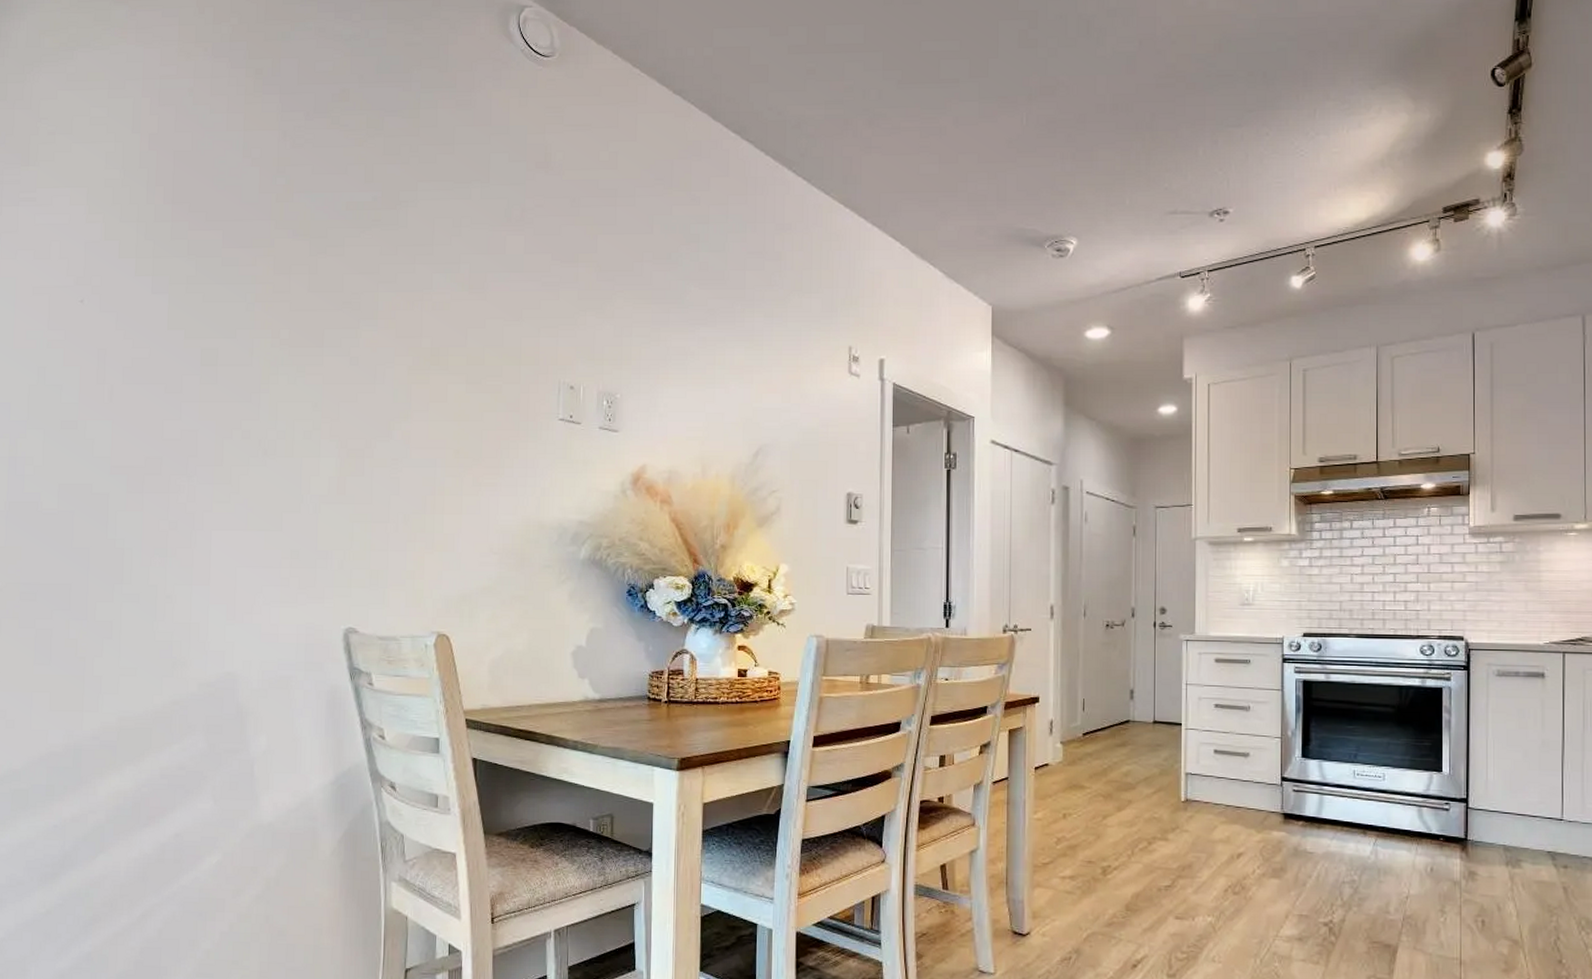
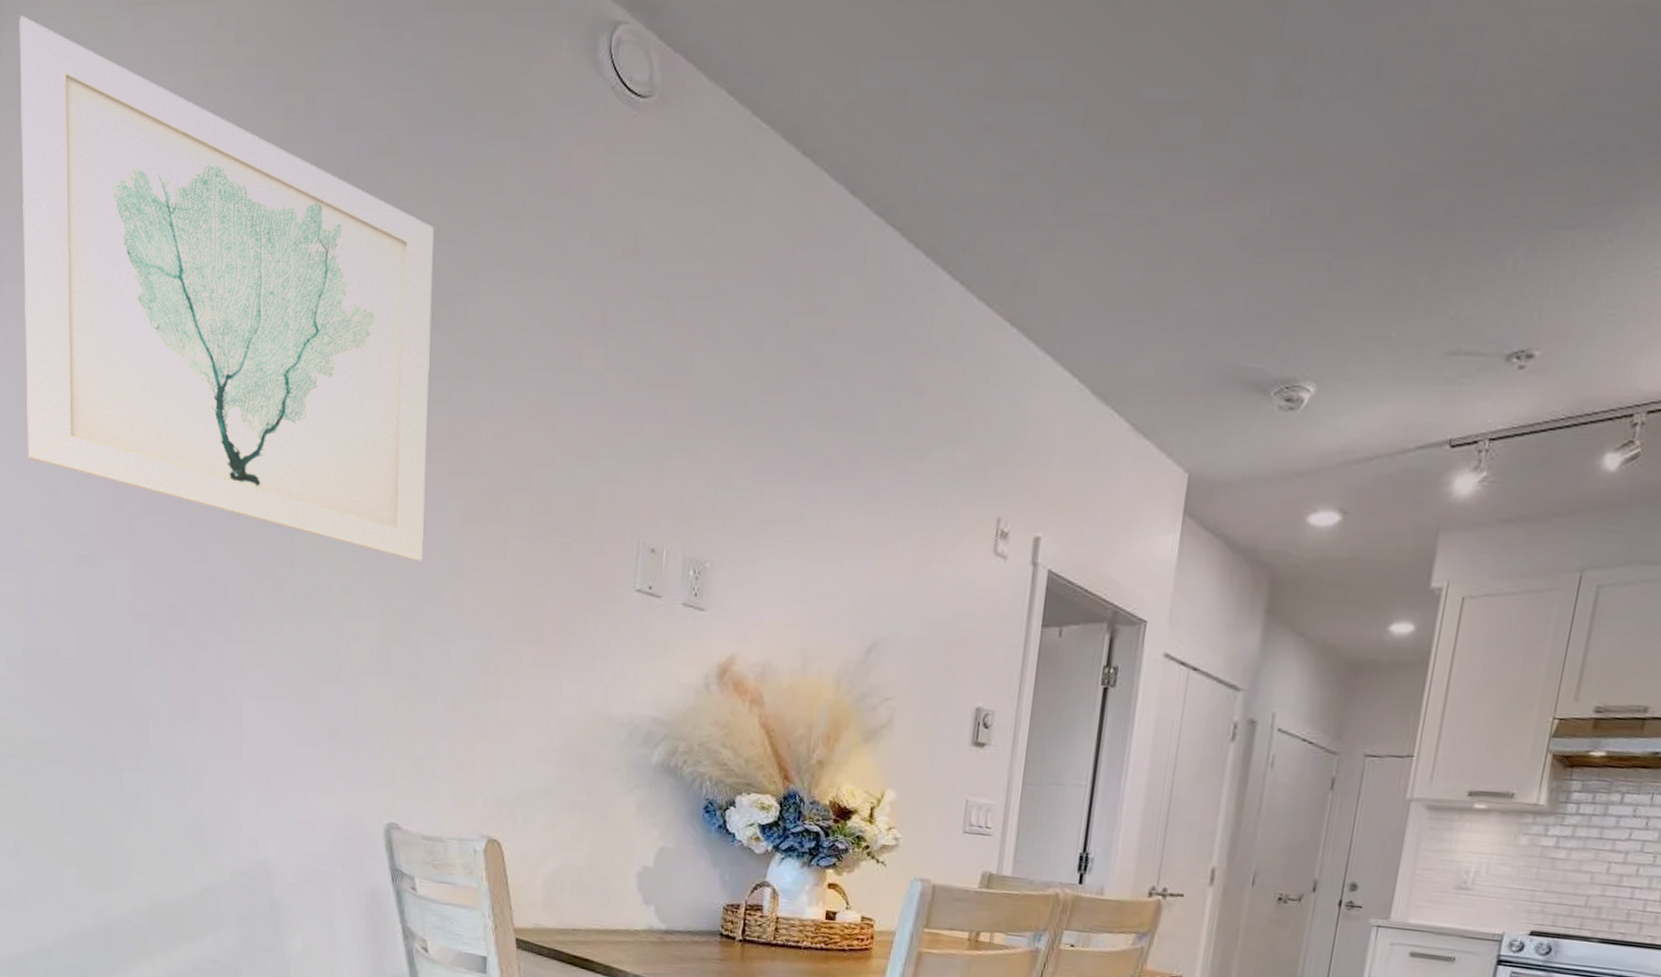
wall art: none [18,9,380,408] -> present [19,16,434,562]

